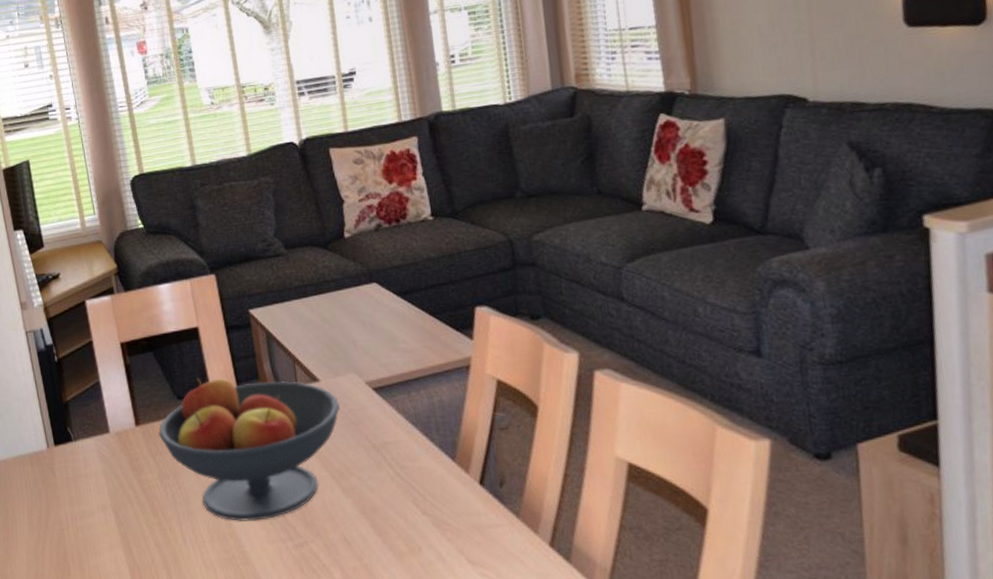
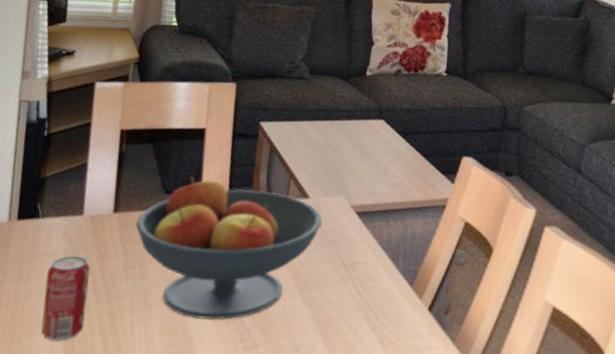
beverage can: none [93,474,140,558] -> present [40,256,91,341]

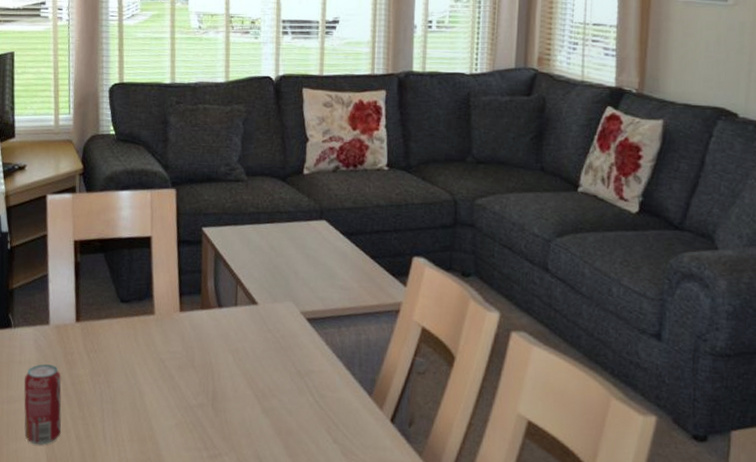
fruit bowl: present [134,176,322,320] -> none [96,284,273,428]

